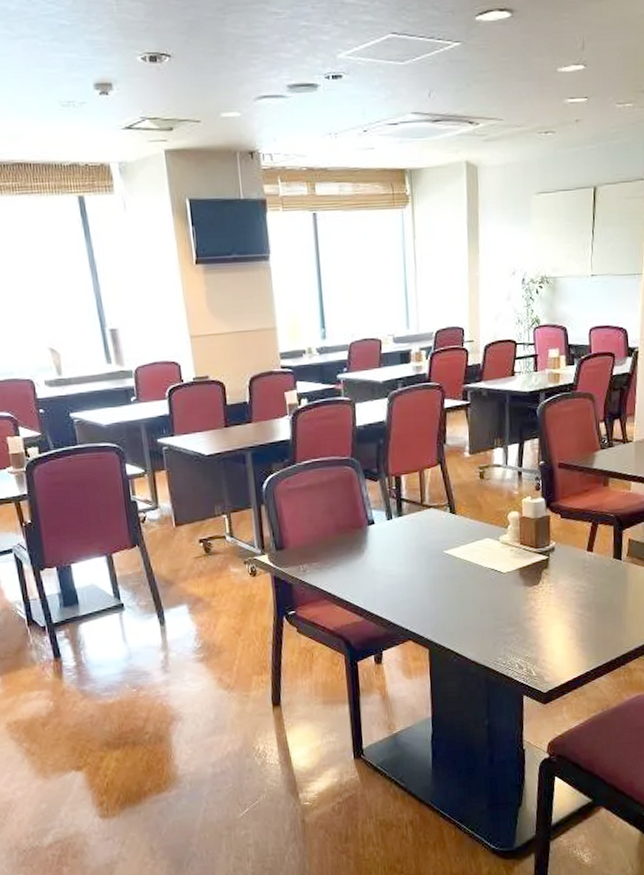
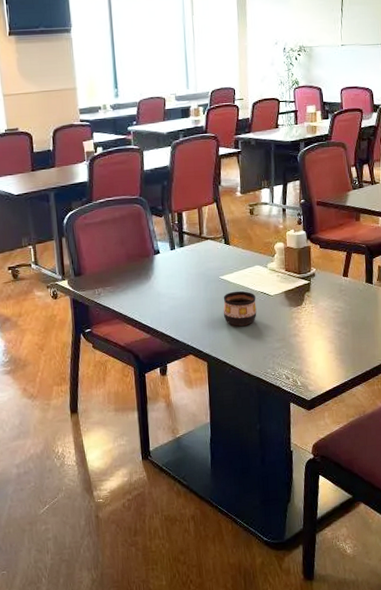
cup: none [447,567,487,608] -> present [223,291,257,326]

